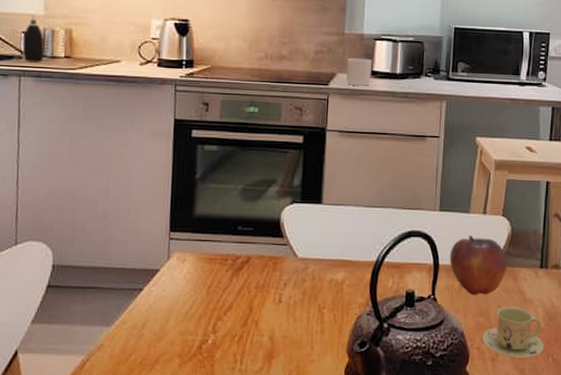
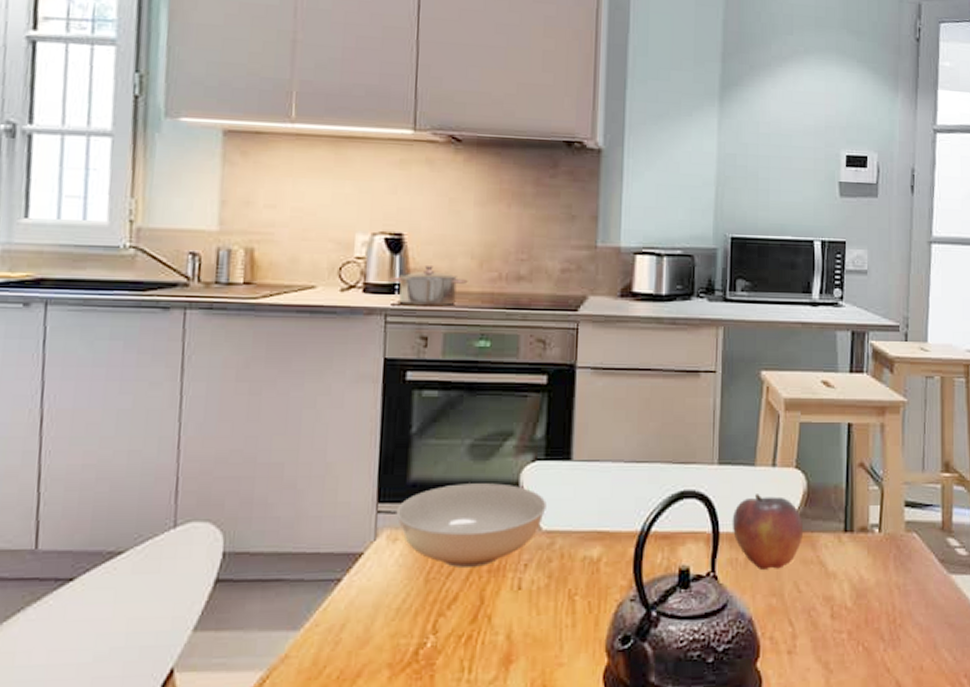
soap dispenser: present [22,14,45,63] -> none [189,229,218,291]
cooking pot: none [178,45,241,79] -> present [389,264,468,307]
bowl: none [184,219,302,284] -> present [396,483,547,567]
mug: present [346,57,373,86] -> none [600,276,633,311]
cup and saucer: present [482,306,545,358] -> none [776,582,853,649]

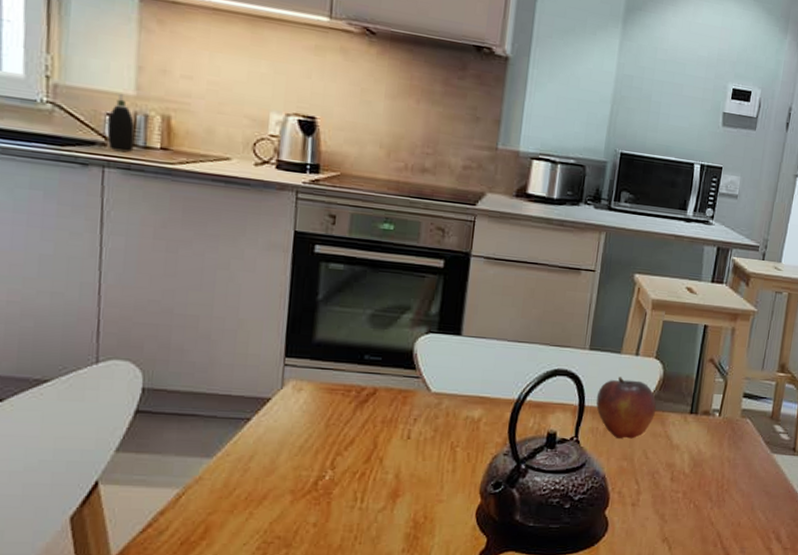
soap dispenser: none [189,229,218,291] -> present [107,92,136,153]
cooking pot: present [389,264,468,307] -> none [301,148,376,189]
bowl: present [396,483,547,567] -> none [301,347,437,418]

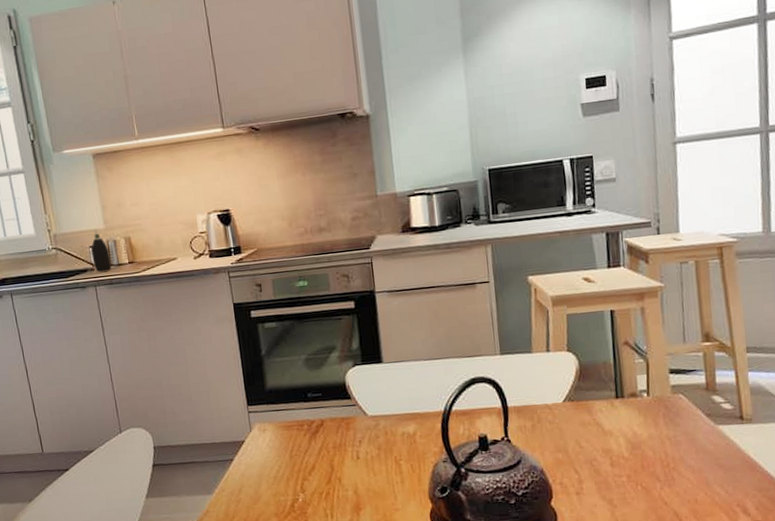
fruit: present [596,377,657,439] -> none [517,374,580,433]

